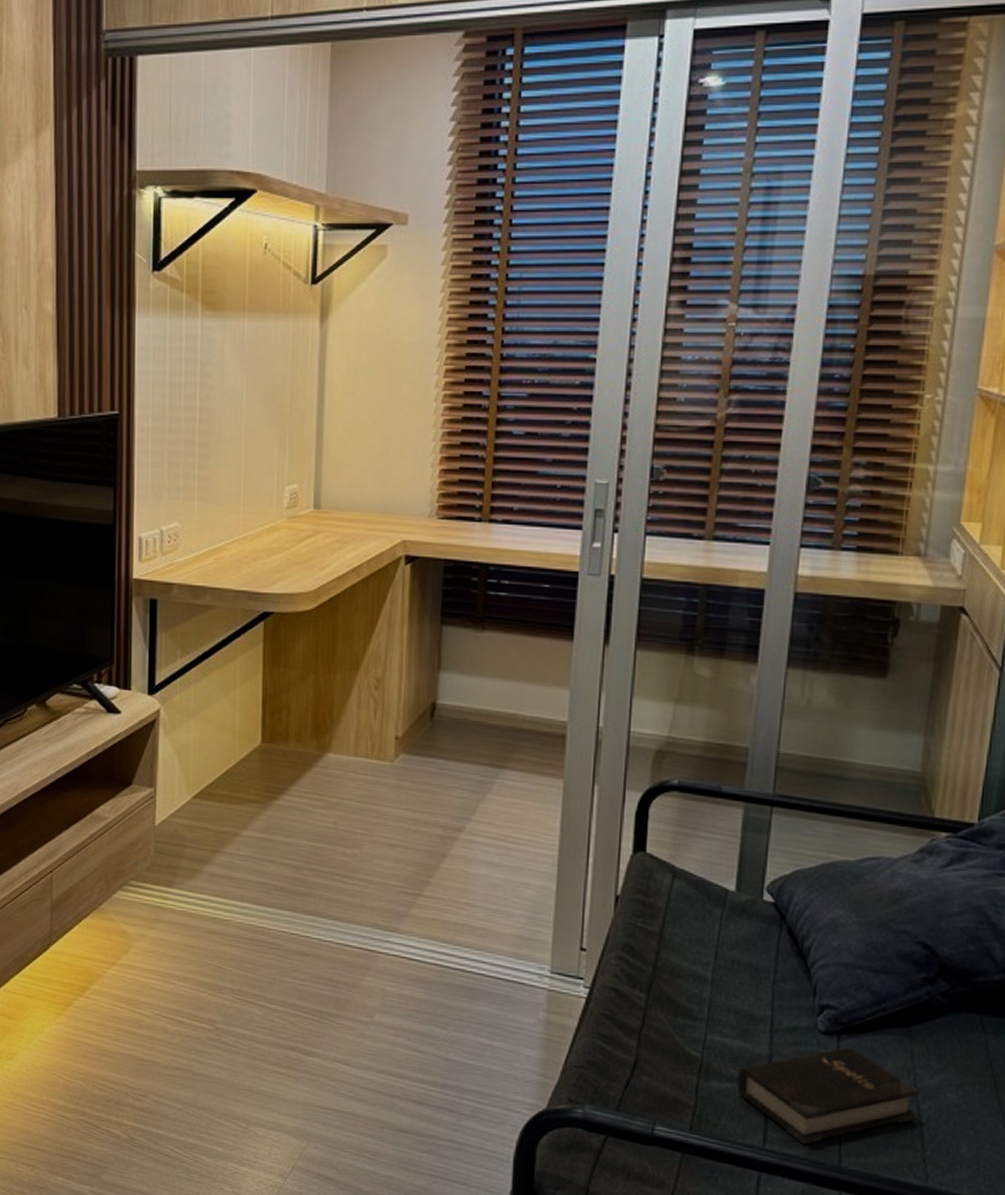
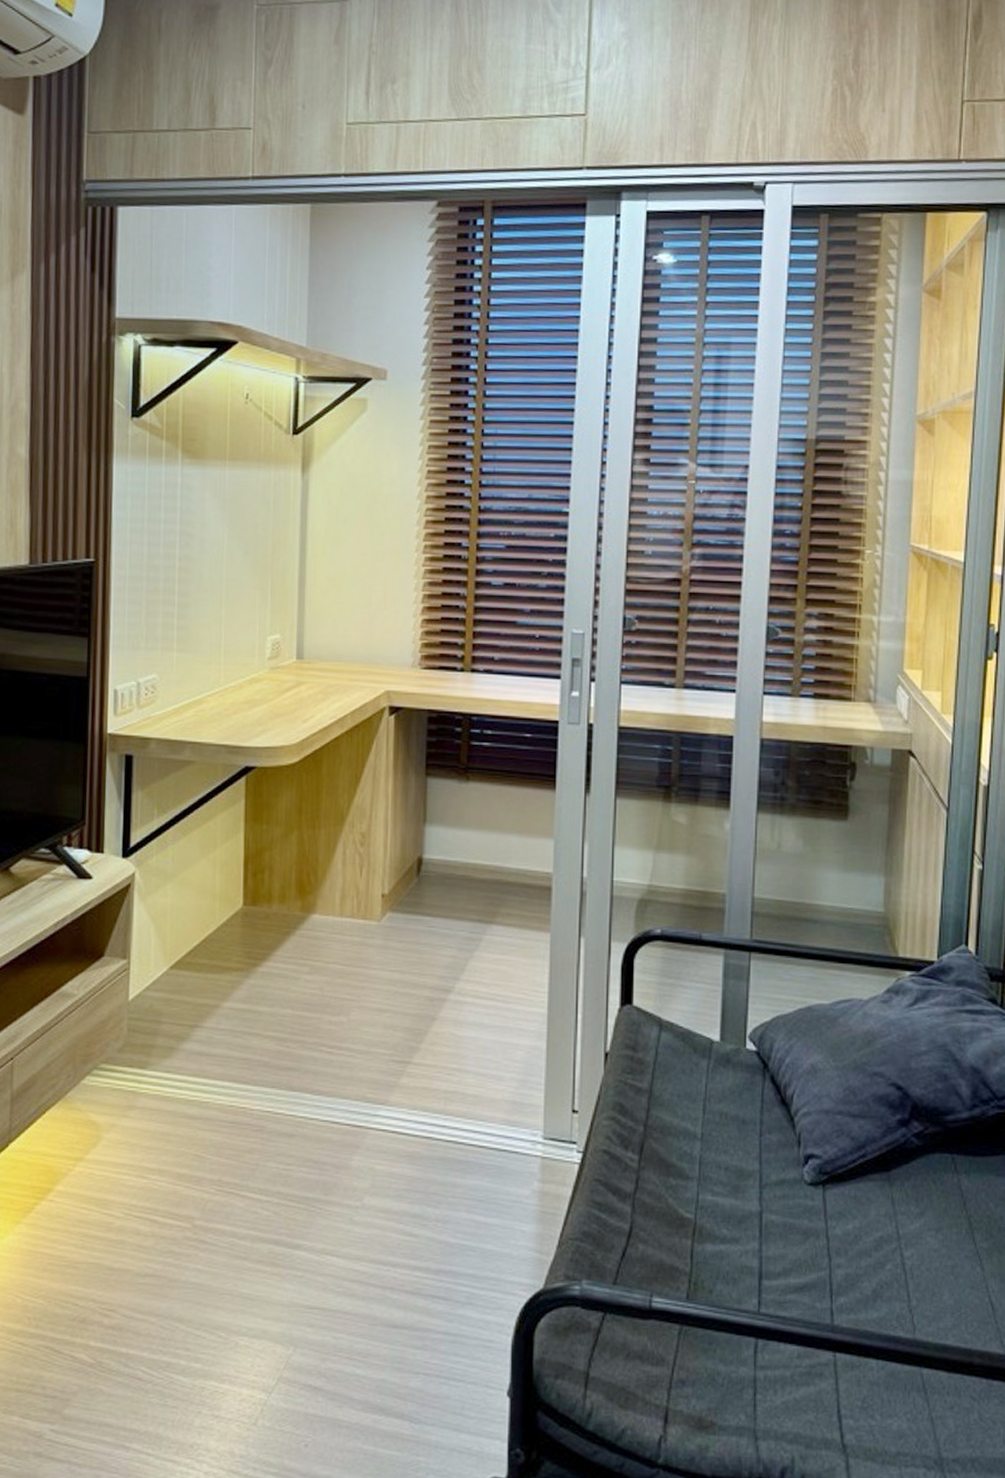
hardback book: present [737,1047,918,1145] -> none [730,1197,901,1305]

